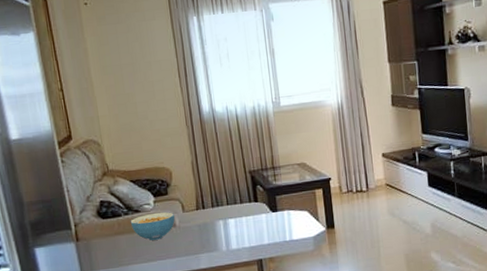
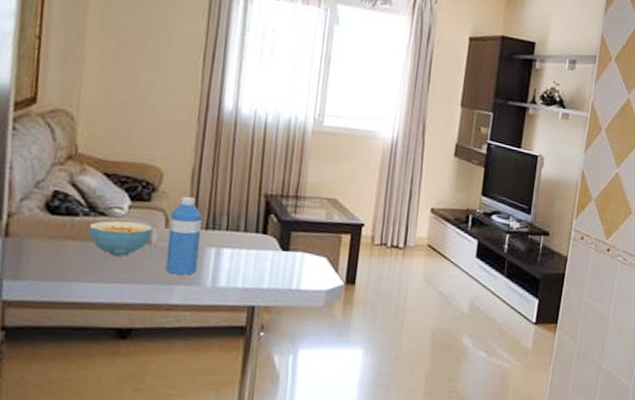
water bottle: none [184,185,213,246] -> present [165,196,202,275]

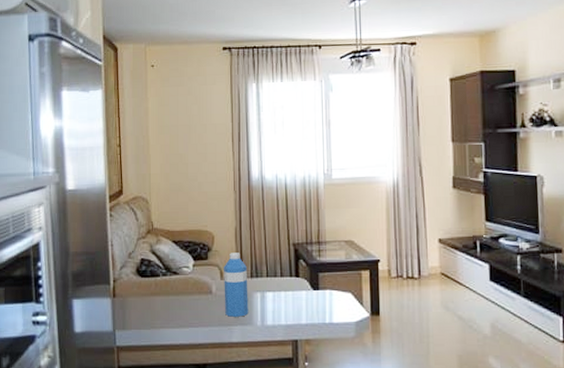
cereal bowl: present [89,220,153,256] -> none [167,276,212,305]

